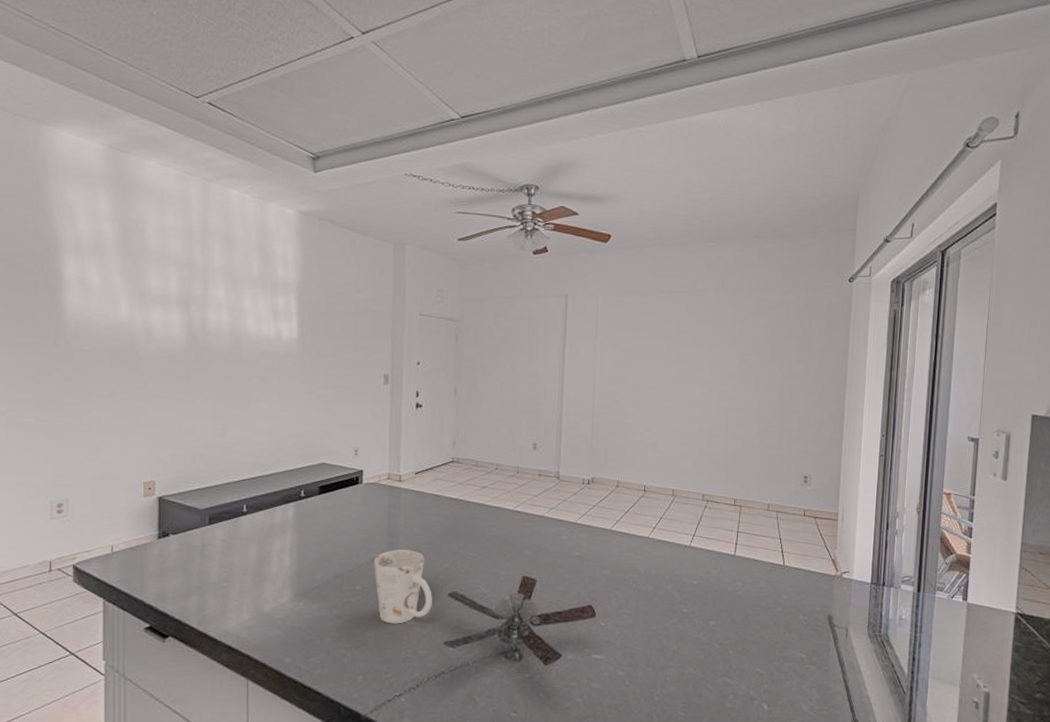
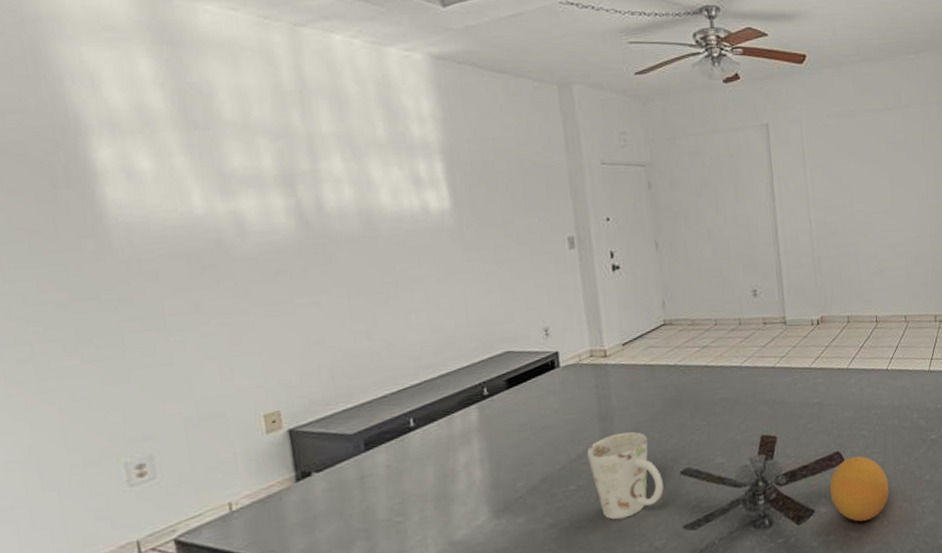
fruit: none [578,613,636,675] -> present [829,456,889,522]

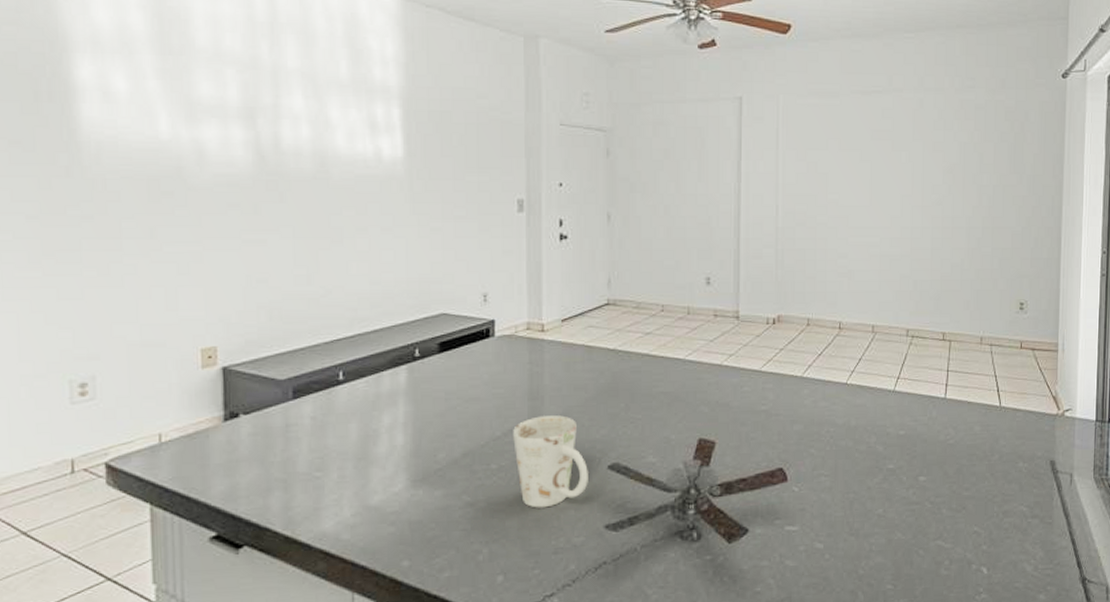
fruit: present [829,456,889,522] -> none [767,476,835,550]

